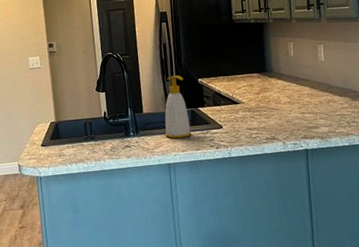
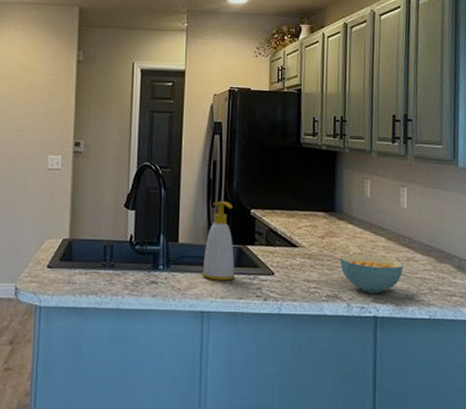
cereal bowl: none [274,102,325,132] -> present [340,254,403,294]

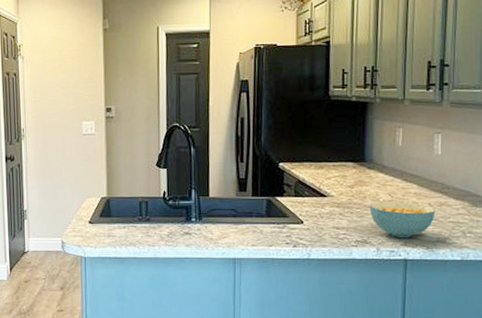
soap bottle: present [202,201,235,281] -> none [233,156,264,230]

